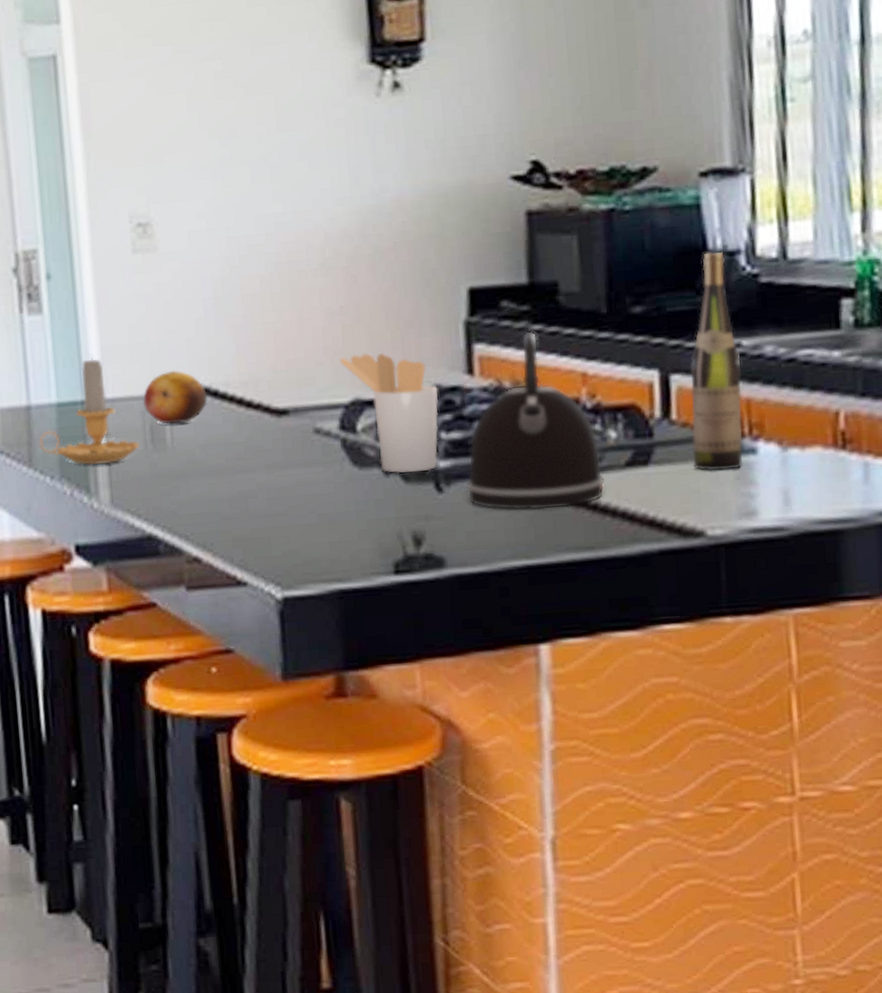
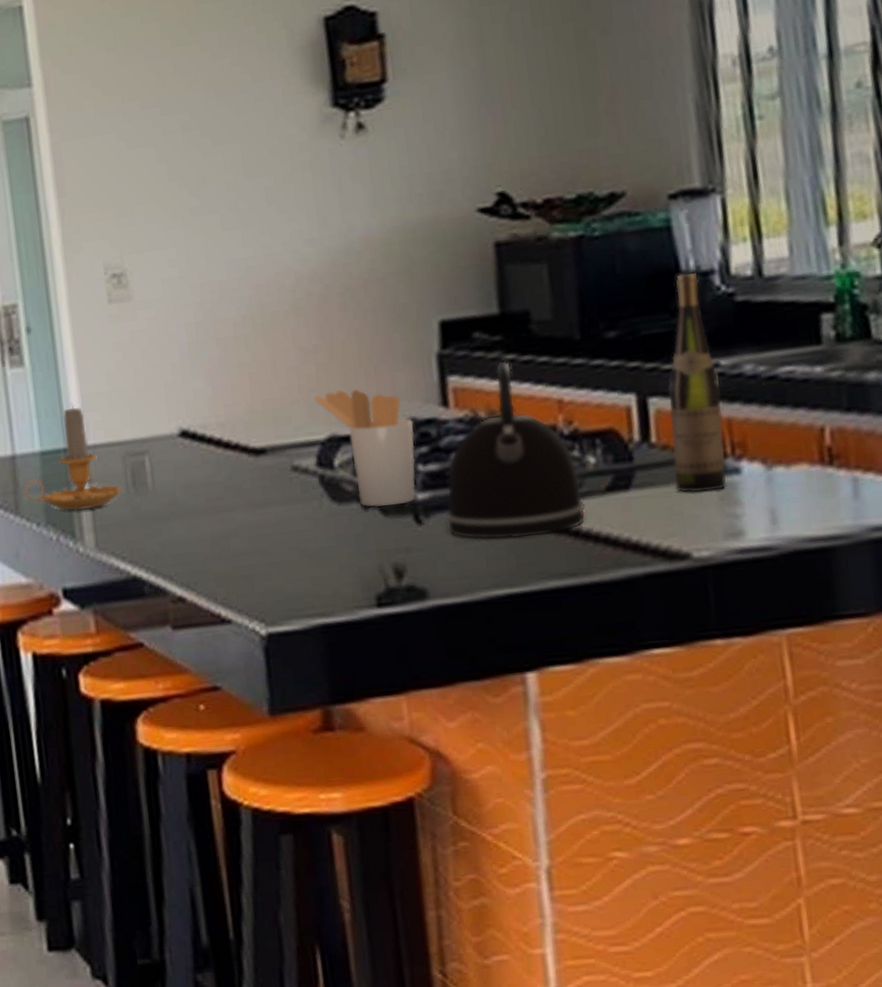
fruit: present [142,370,208,424] -> none [123,415,187,468]

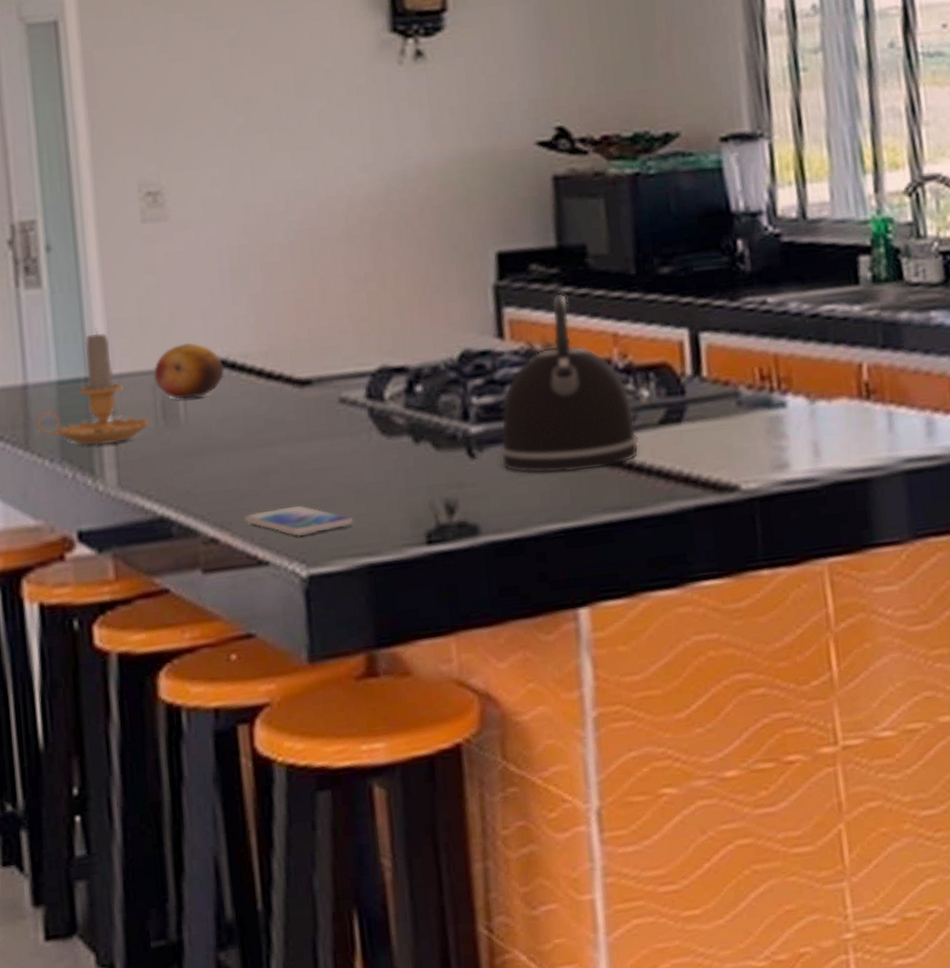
fruit: none [123,415,187,468] -> present [153,342,225,399]
smartphone: none [208,567,308,598] -> present [244,505,354,537]
utensil holder: present [314,389,416,507] -> none [364,319,470,441]
wine bottle: present [668,273,727,493] -> none [718,213,774,426]

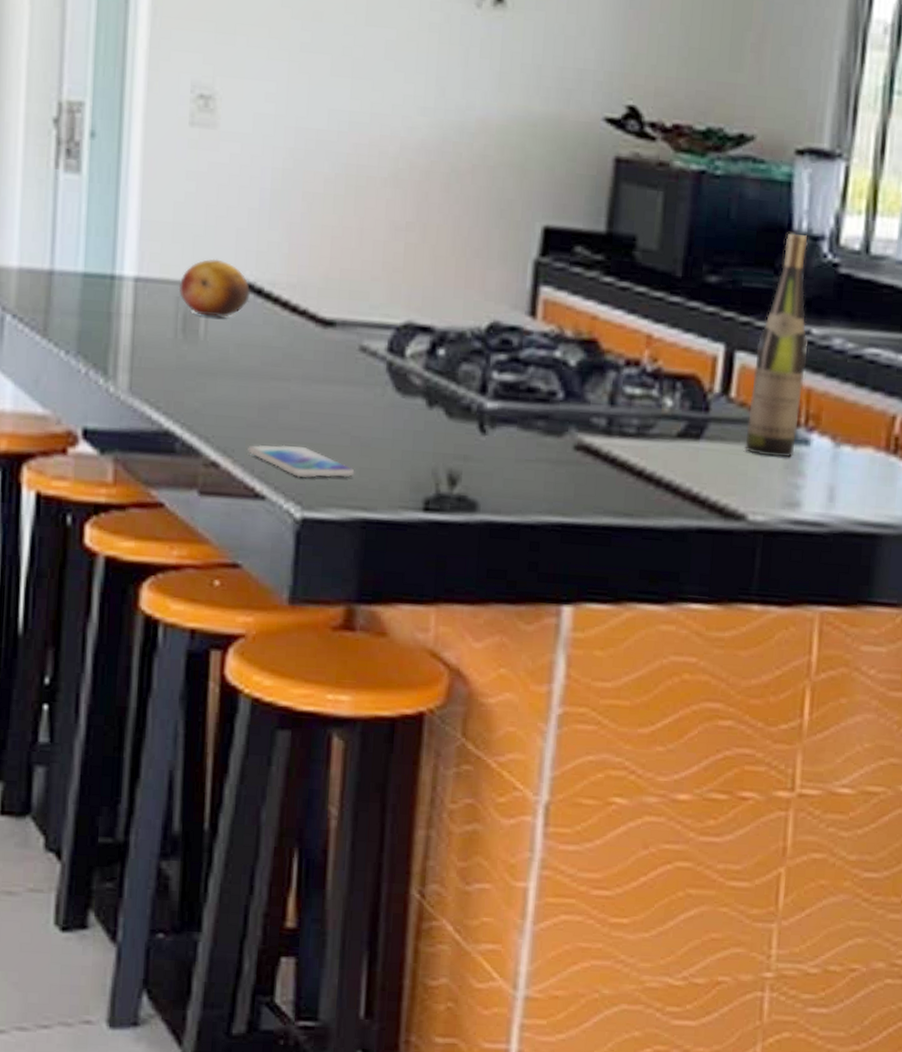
candle: present [37,328,150,446] -> none [58,226,169,348]
kettle: present [498,293,640,474] -> none [510,282,654,470]
wine bottle: none [718,213,774,426] -> present [745,233,808,458]

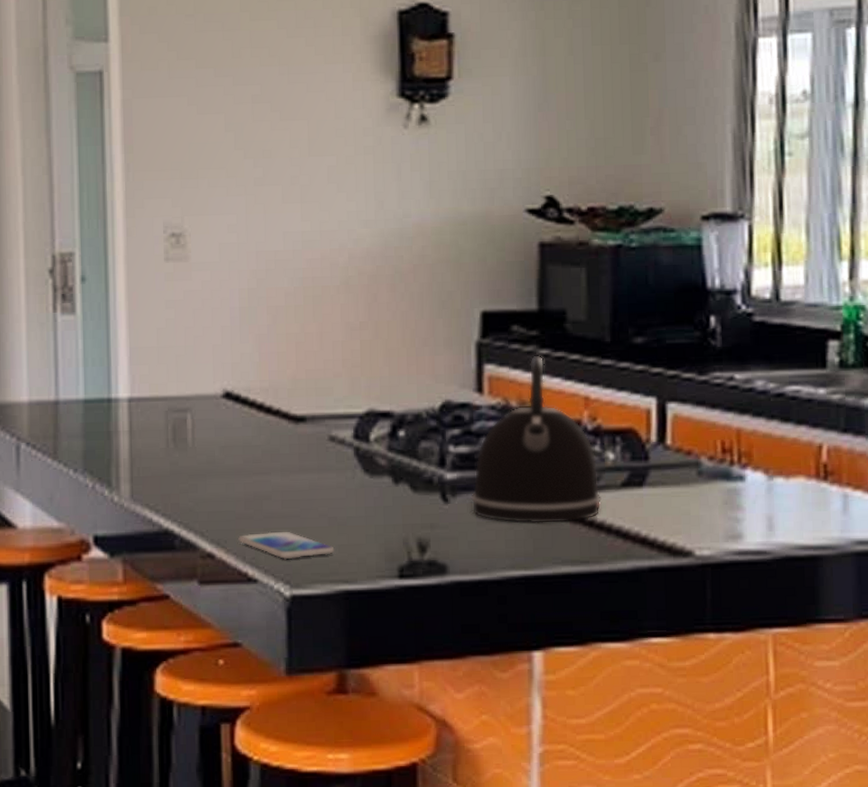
fruit: present [178,259,251,317] -> none [166,374,230,425]
kettle: none [510,282,654,470] -> present [470,355,602,524]
wine bottle: present [745,233,808,458] -> none [684,290,733,495]

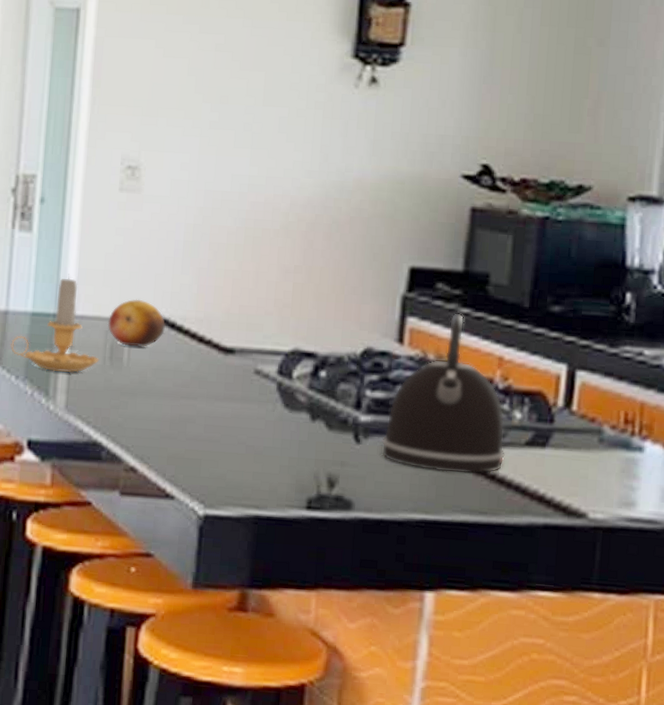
candle: none [65,354,162,461] -> present [11,274,99,373]
fruit: none [166,374,230,425] -> present [107,299,166,347]
smartphone: present [238,531,335,560] -> none [161,453,249,481]

